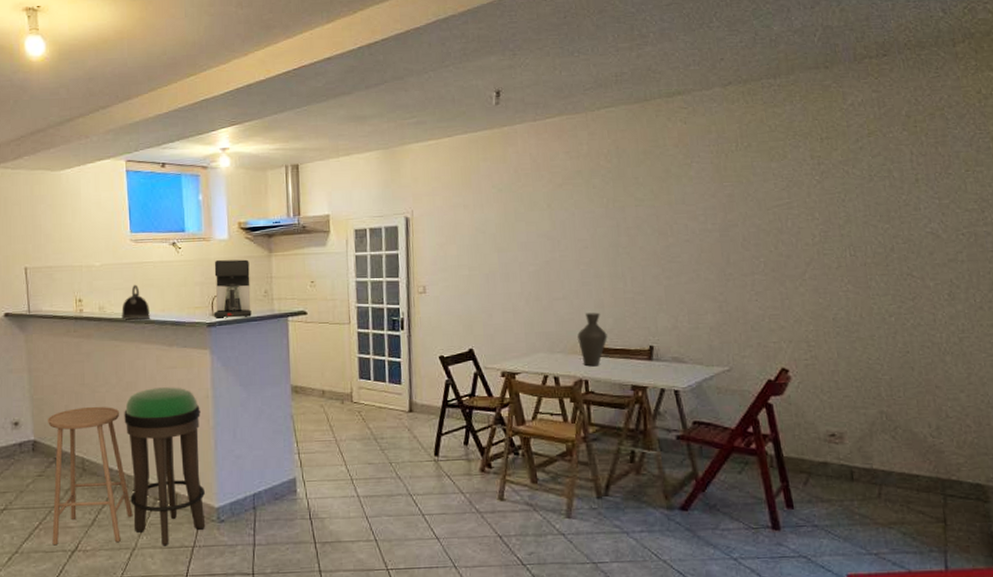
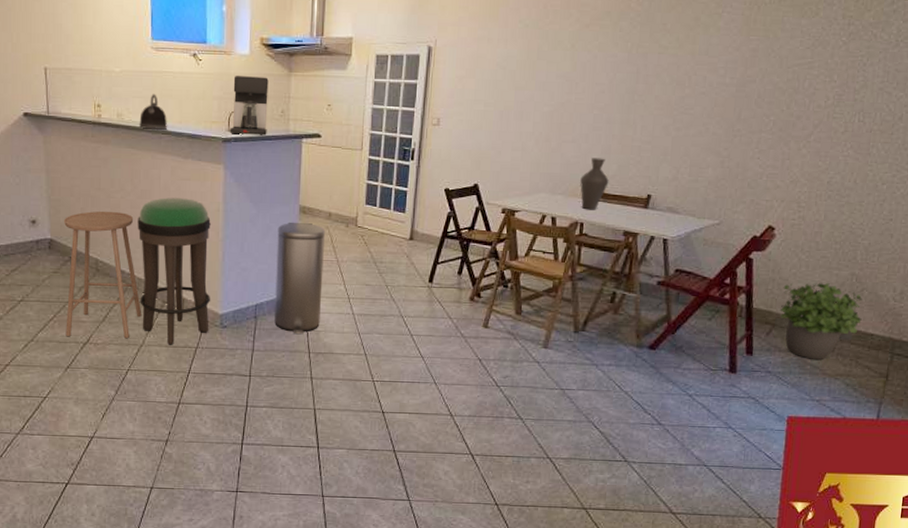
pedal bin: none [270,403,324,523] -> present [274,223,326,334]
potted plant: none [810,422,903,508] -> present [780,282,863,360]

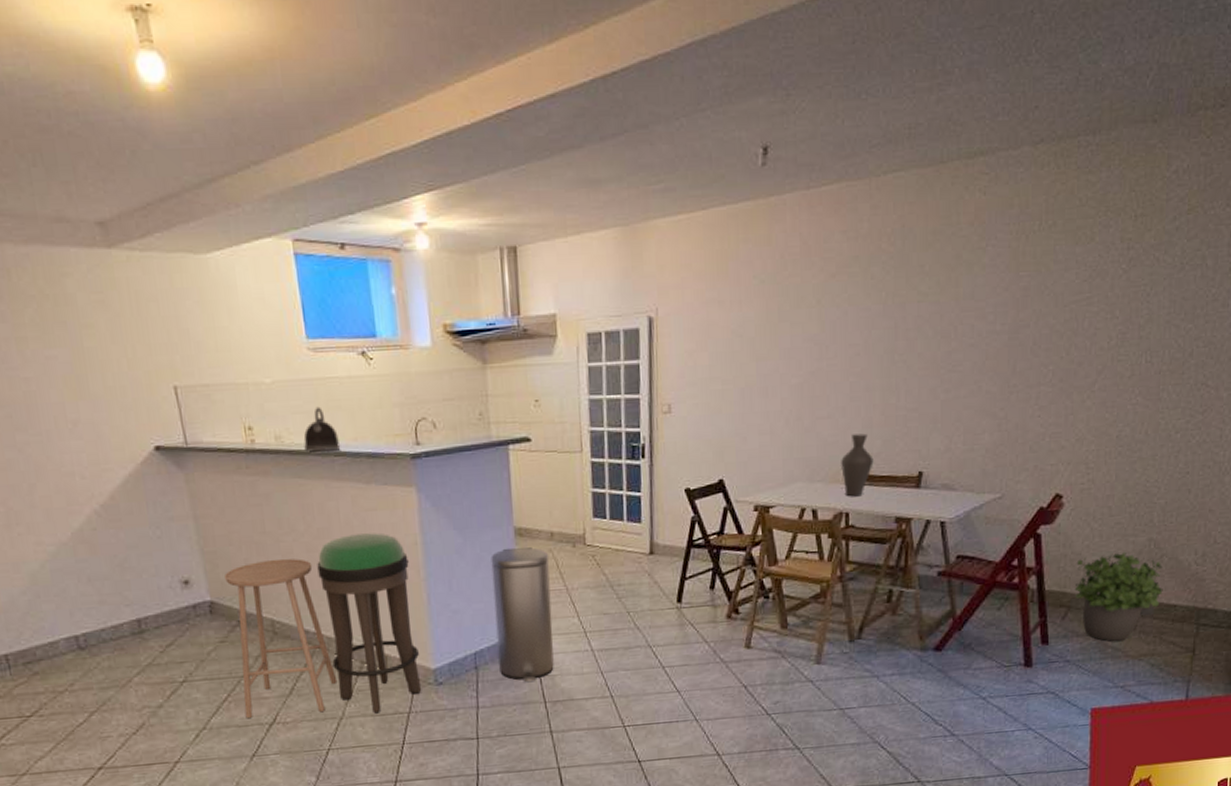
coffee maker: present [229,76,269,137] -> none [415,373,465,448]

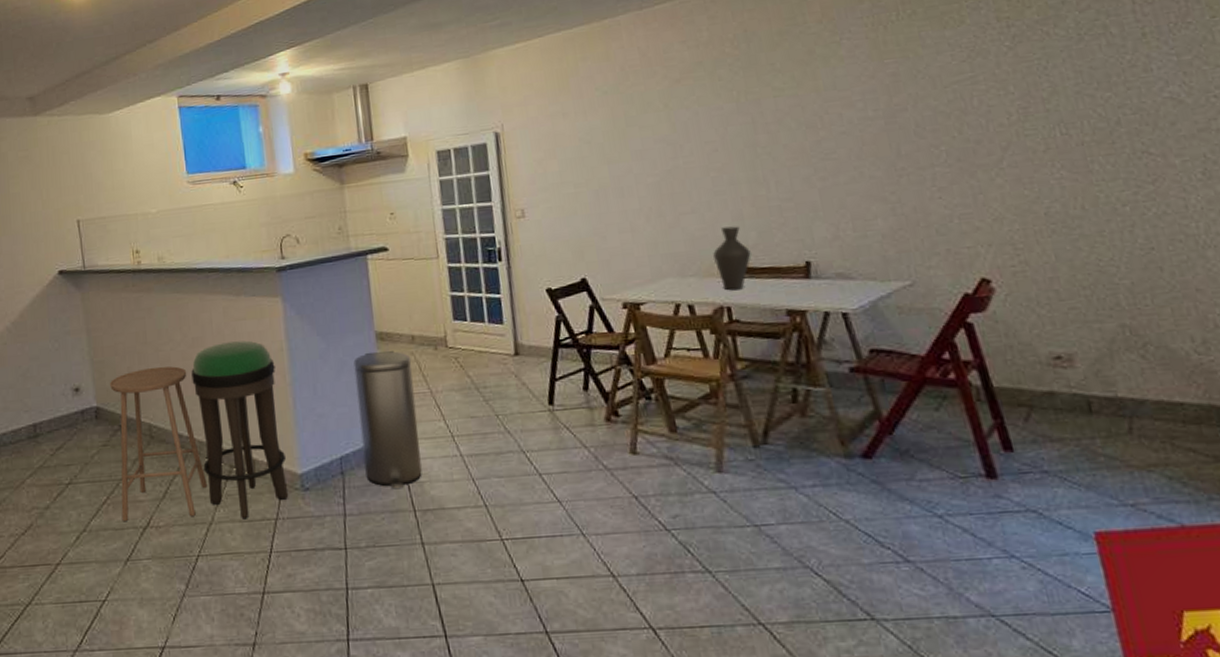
kettle: present [303,406,341,452] -> none [182,230,215,270]
potted plant: present [1074,551,1163,641] -> none [1027,340,1159,448]

